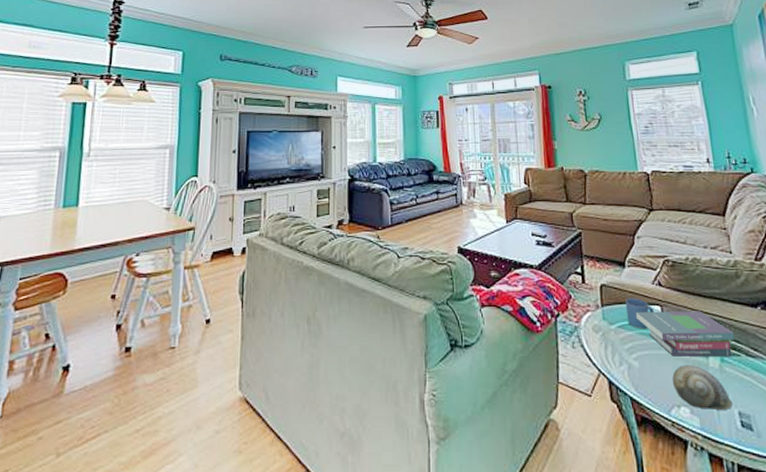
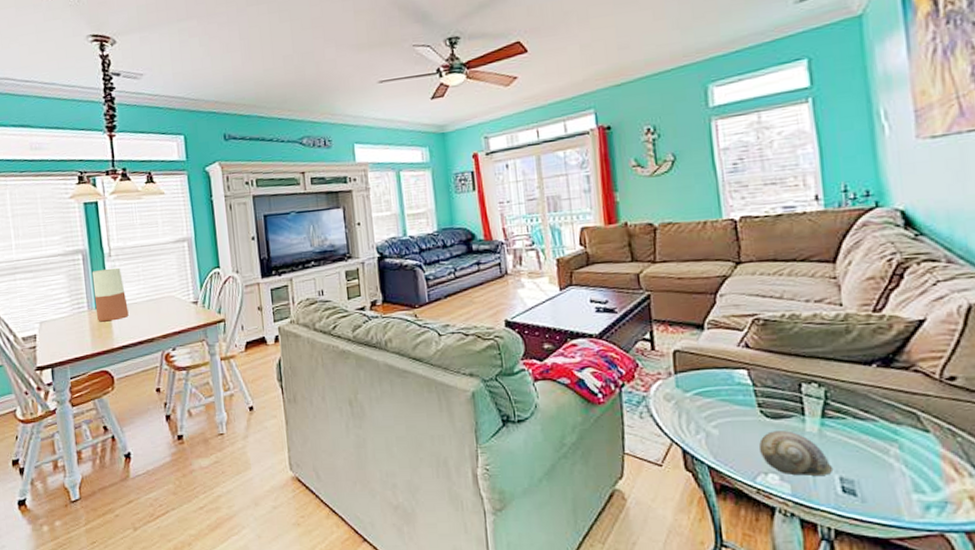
vase: none [62,168,98,221] -> present [92,267,129,322]
mug: present [624,297,655,329] -> none [703,362,740,396]
books: present [635,311,735,358] -> none [716,372,841,423]

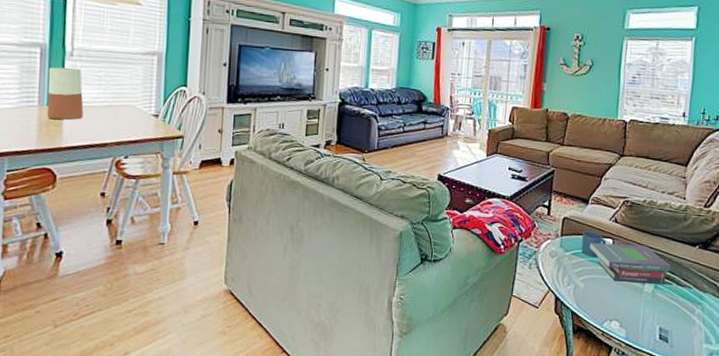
mug: none [703,362,740,396] -> present [581,230,607,258]
books: none [716,372,841,423] -> present [589,242,672,285]
seashell: present [759,430,834,476] -> none [610,288,657,325]

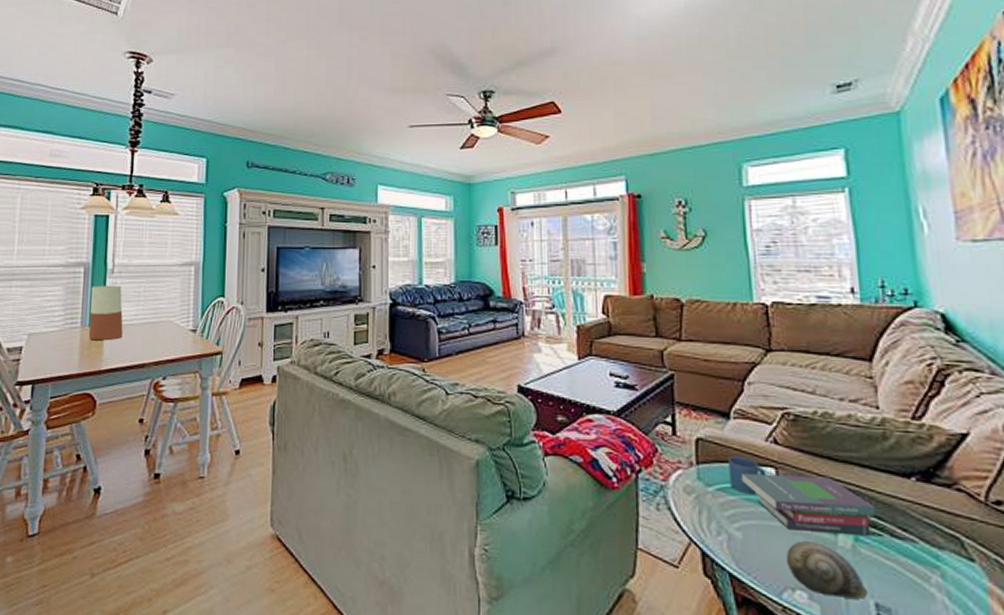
seashell: none [610,288,657,325] -> present [787,541,868,599]

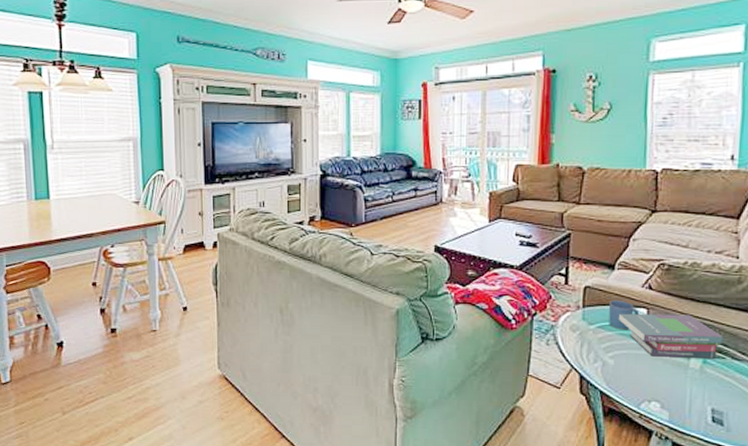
vase: present [88,285,123,341] -> none [33,160,69,213]
seashell: present [787,541,868,599] -> none [647,365,708,406]

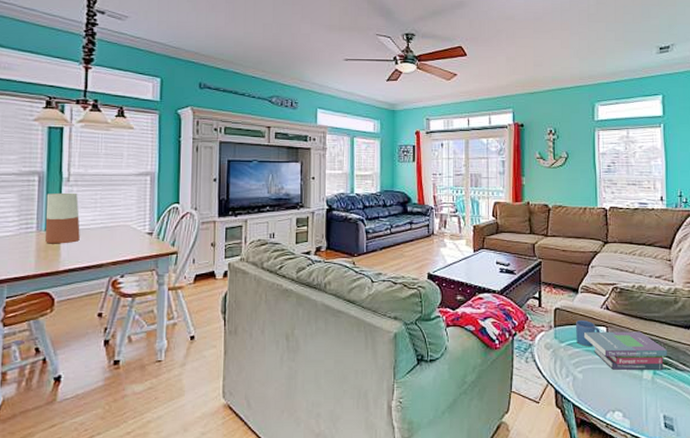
vase: none [33,160,69,213] -> present [45,192,80,244]

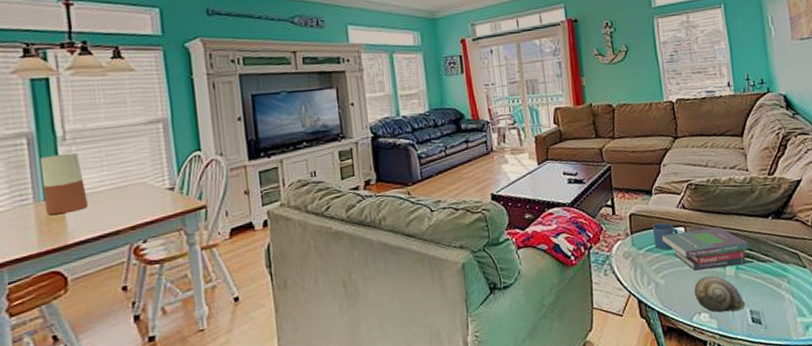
seashell: none [611,377,660,414] -> present [694,275,746,312]

